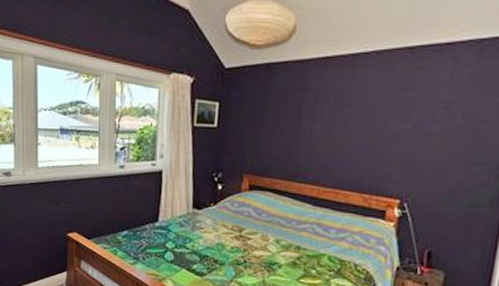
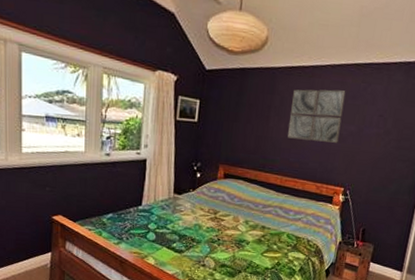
wall art: none [324,80,397,145] -> present [288,89,346,143]

